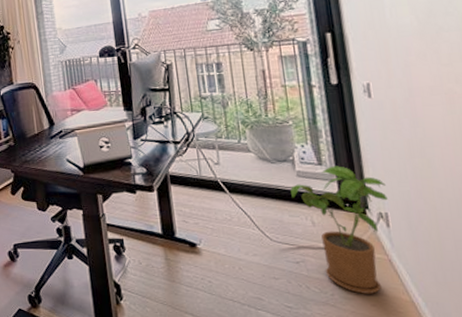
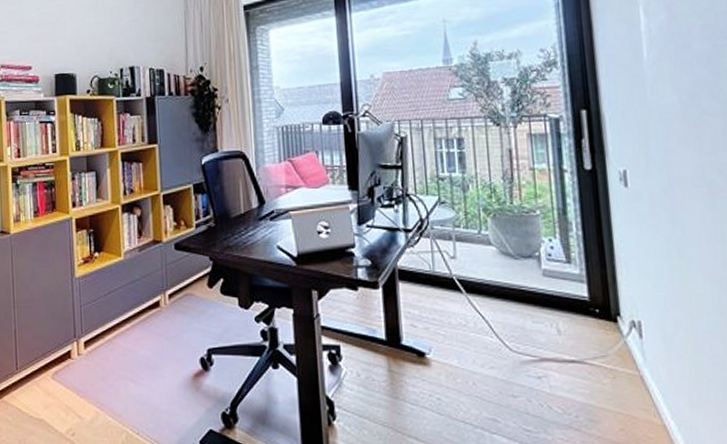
house plant: present [290,166,388,294] -> none [535,265,642,416]

